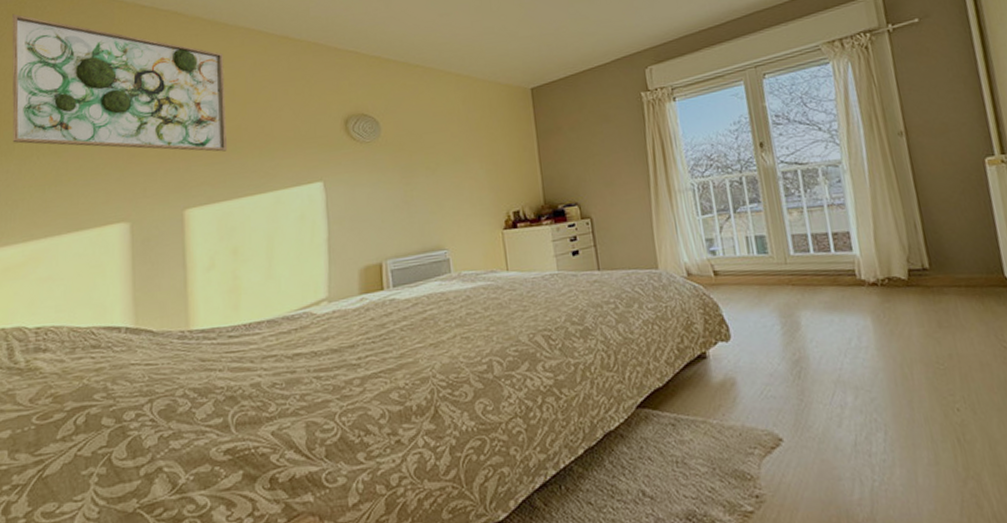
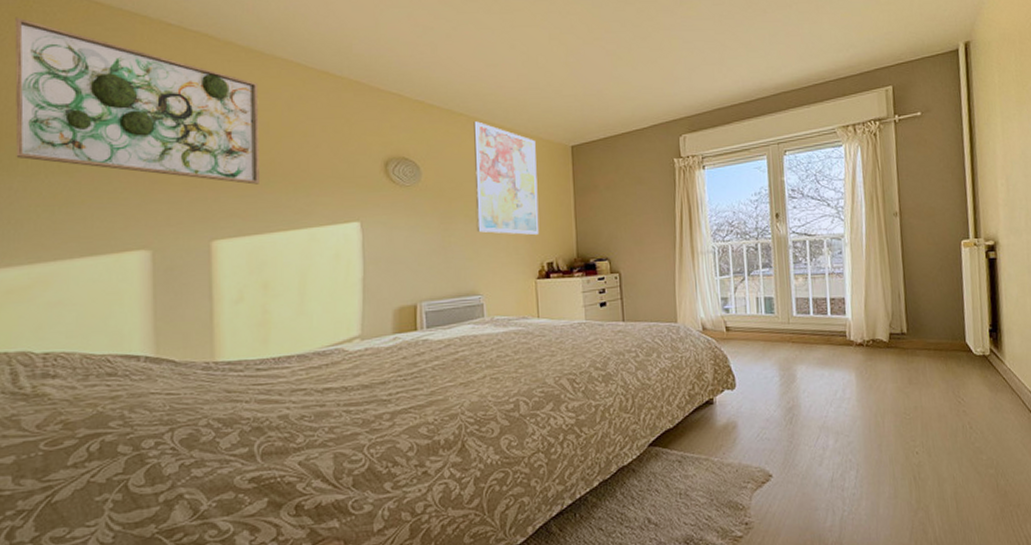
wall art: none [430,71,503,185] -> present [474,121,540,236]

